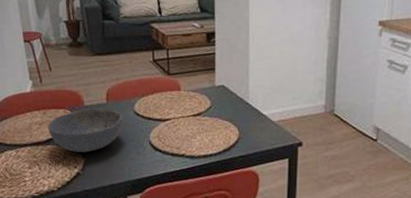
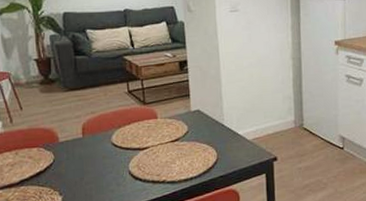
bowl: present [47,108,123,152] -> none [20,143,101,191]

